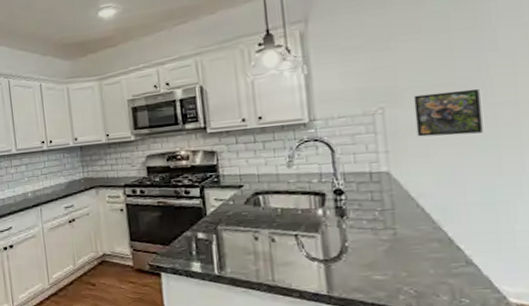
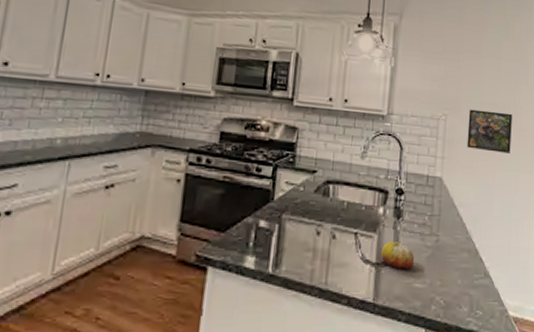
fruit: none [328,239,370,264] -> present [381,242,415,270]

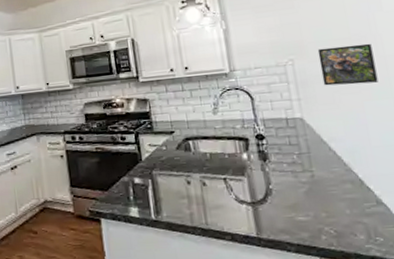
fruit: present [381,242,415,270] -> none [254,182,292,206]

